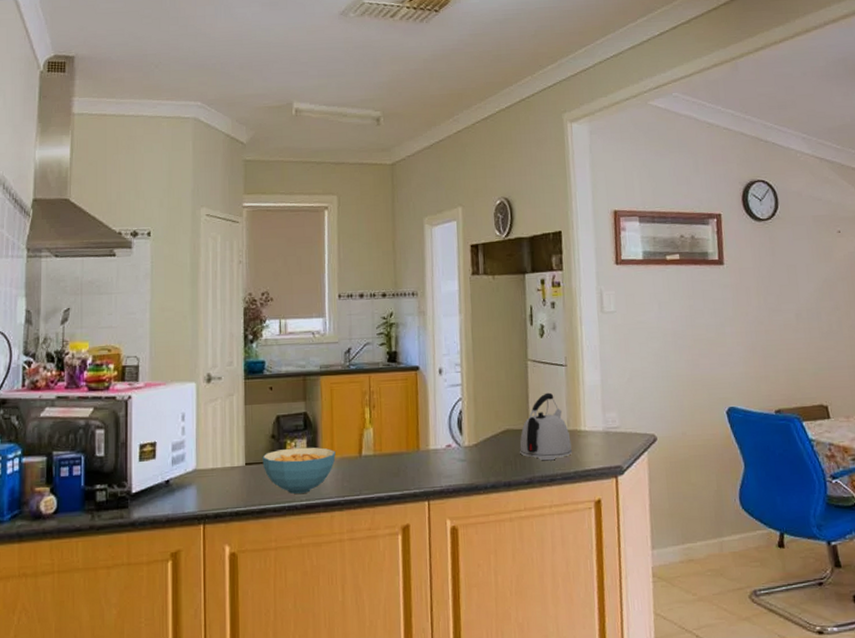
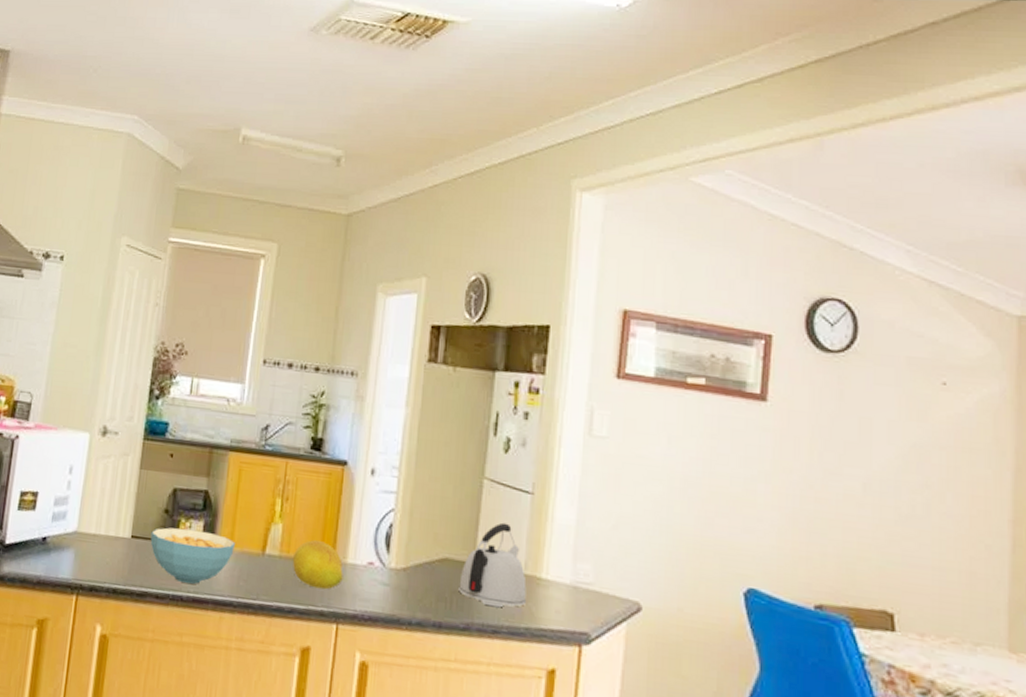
fruit: none [385,436,428,476] -> present [292,540,343,590]

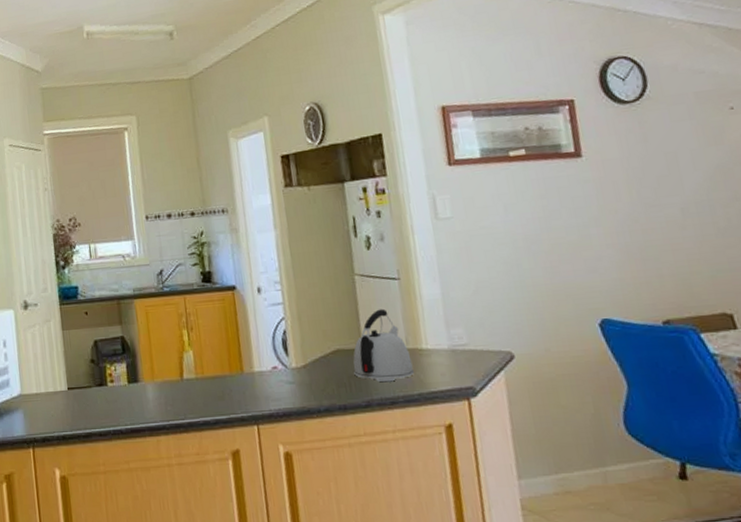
cereal bowl: present [150,527,235,585] -> none [83,371,157,419]
fruit: present [292,540,343,590] -> none [207,358,254,399]

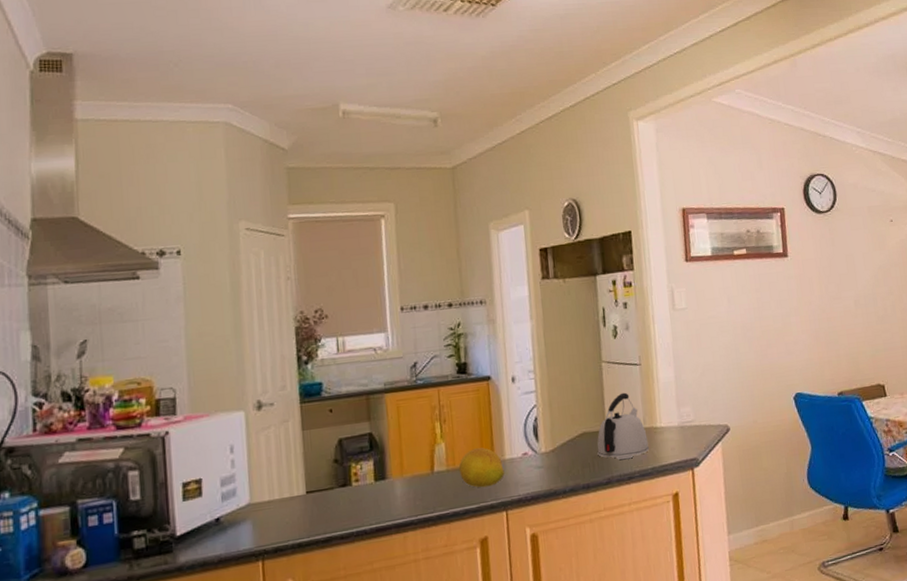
fruit: none [207,358,254,399] -> present [458,447,505,488]

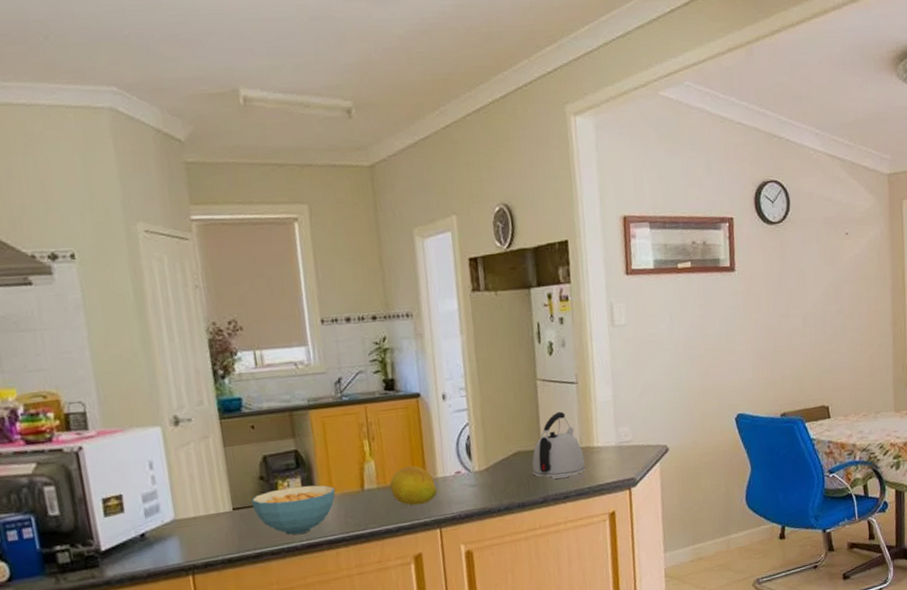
cereal bowl: none [325,467,406,519] -> present [251,485,336,535]

